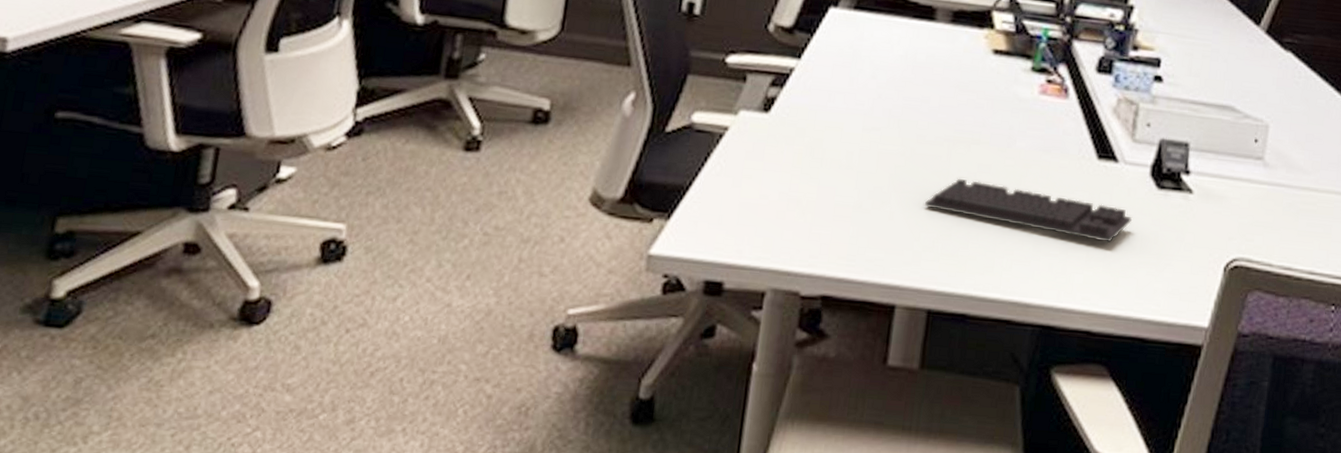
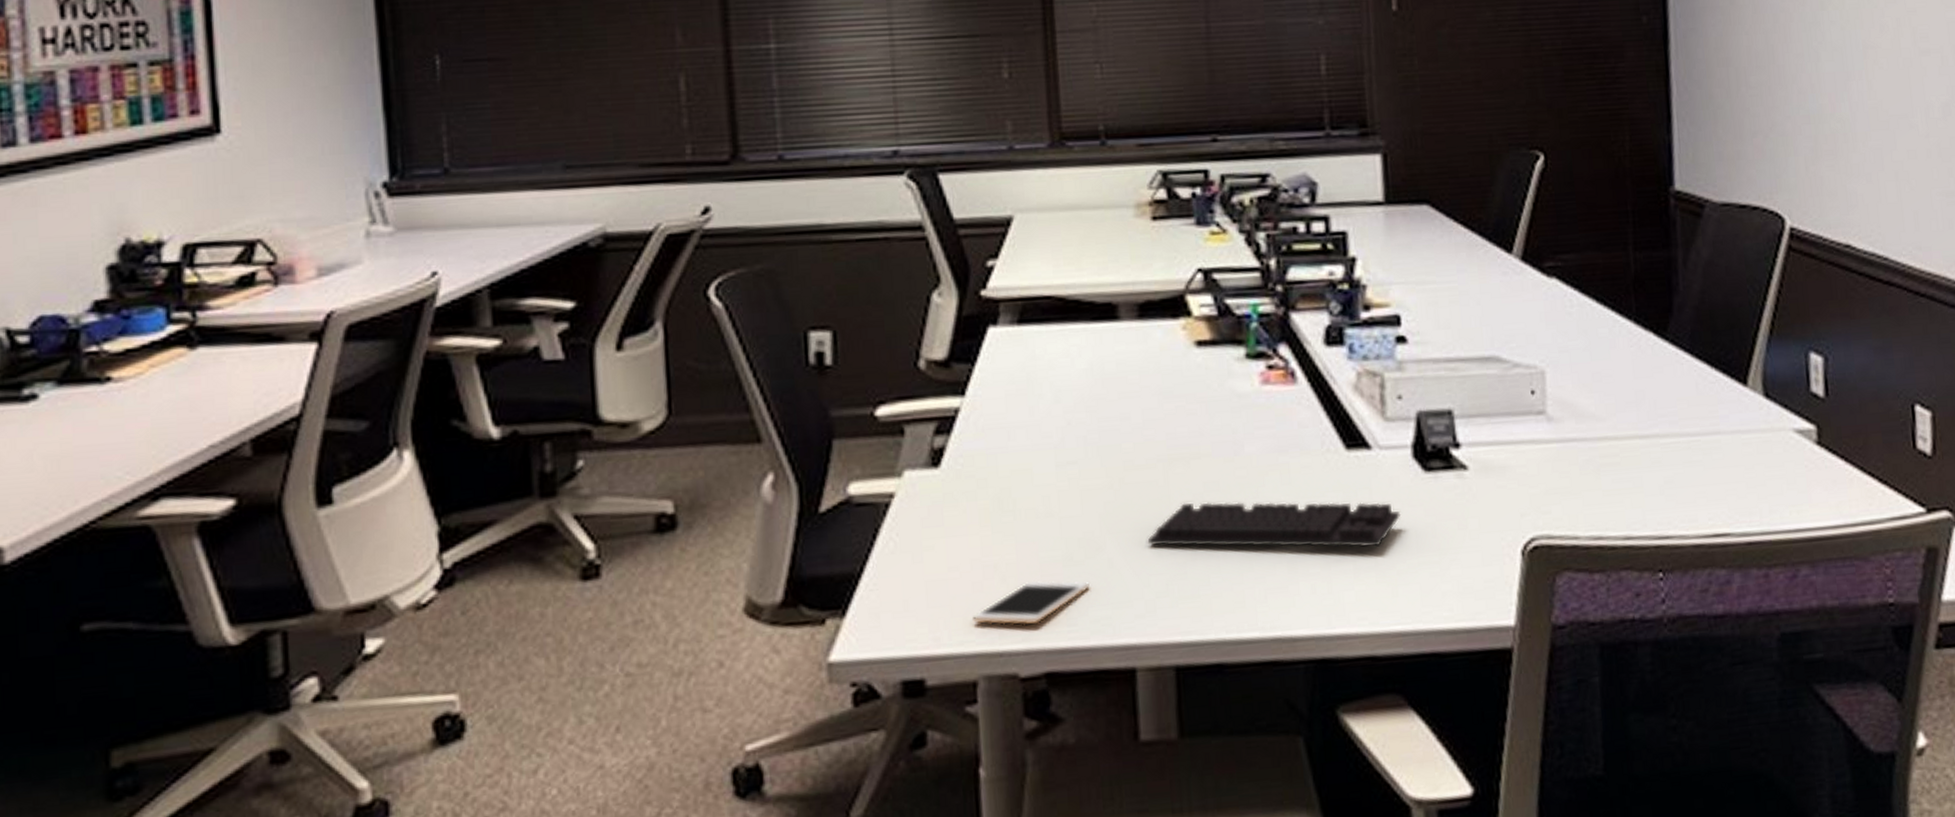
cell phone: none [771,218,872,255] -> present [972,580,1091,626]

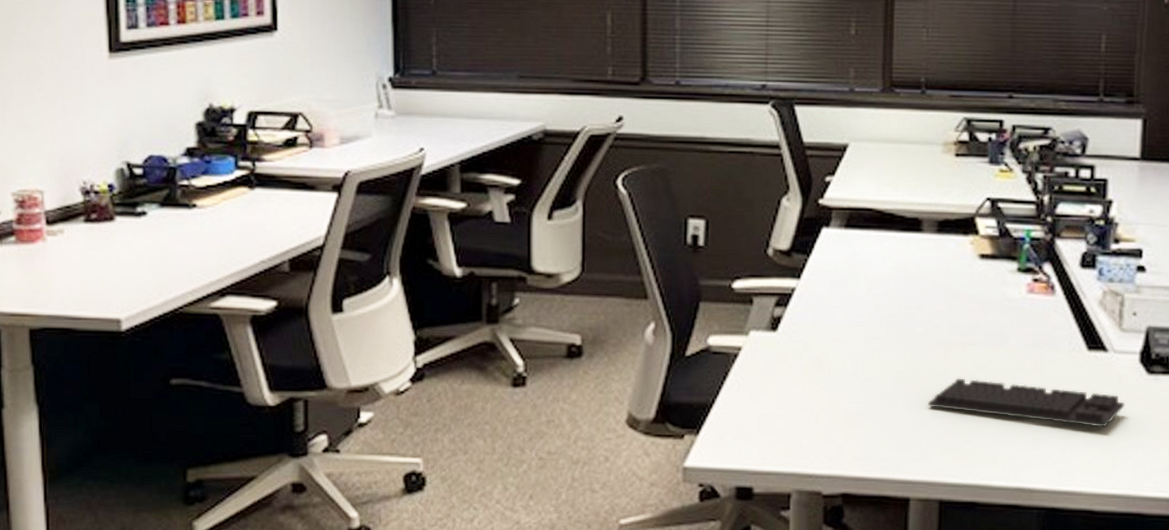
cell phone: present [972,580,1091,626] -> none [792,423,882,457]

